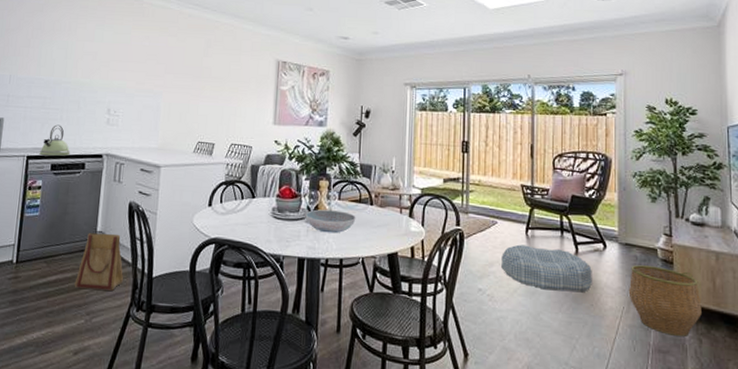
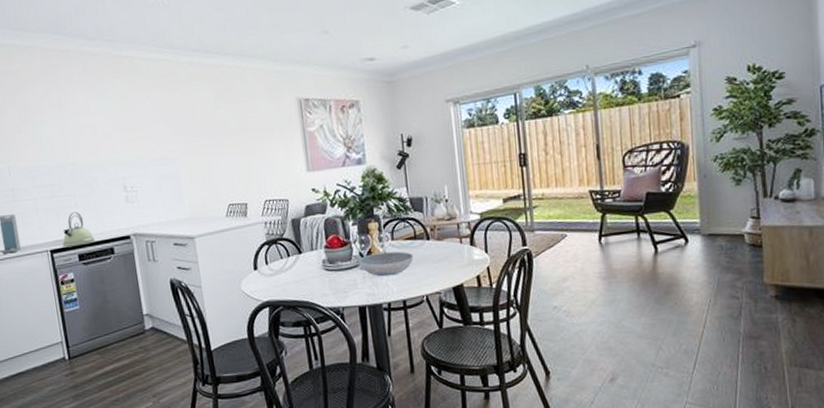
shopping bag: present [74,233,124,292] -> none [133,314,183,374]
dog bed: present [501,244,593,293] -> none [575,252,676,296]
basket: present [628,265,702,336] -> none [714,252,795,320]

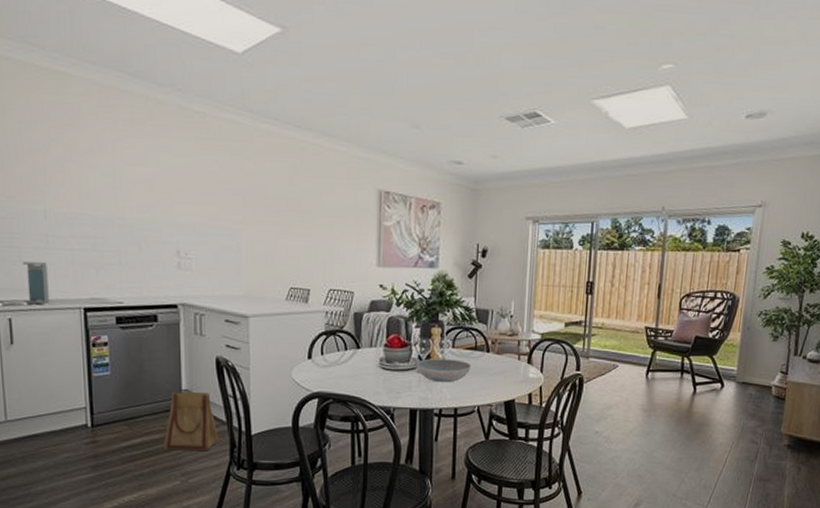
kettle: present [62,211,96,248] -> none [99,270,138,308]
shopping bag: none [133,314,183,374] -> present [163,391,220,452]

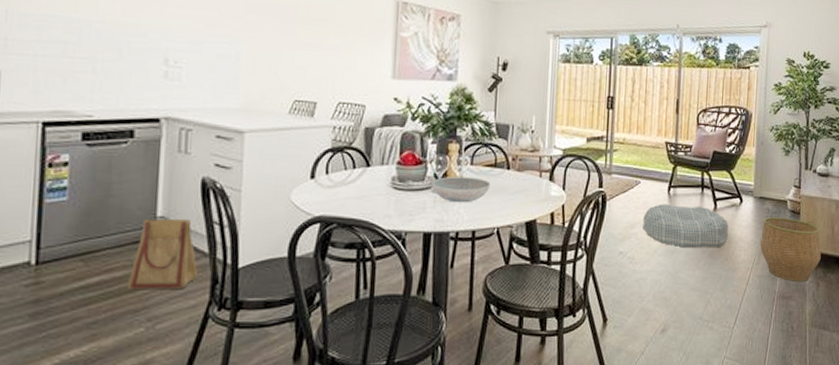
dog bed: none [619,387,708,431] -> present [643,204,729,248]
basket: none [739,402,806,465] -> present [759,217,821,281]

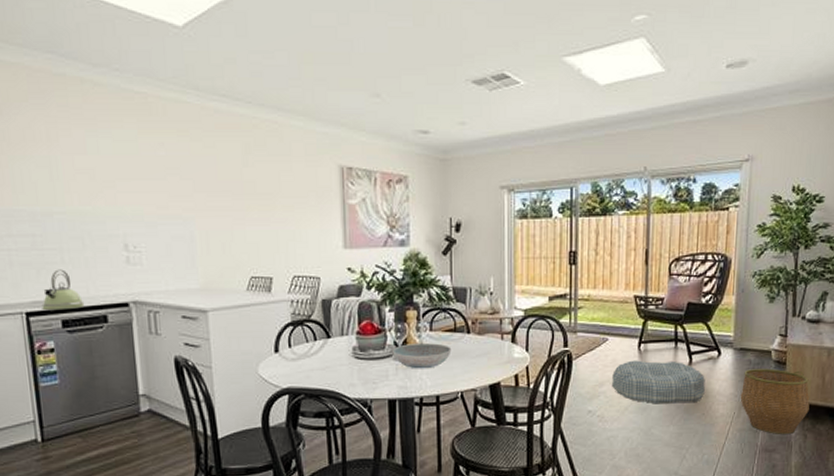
kettle: none [62,79,111,122] -> present [42,269,85,311]
shopping bag: present [127,218,199,291] -> none [122,395,184,462]

